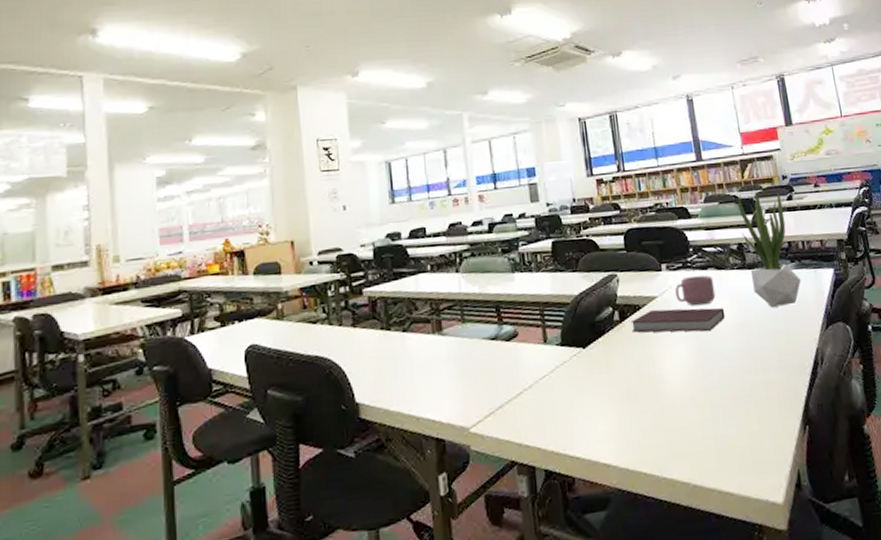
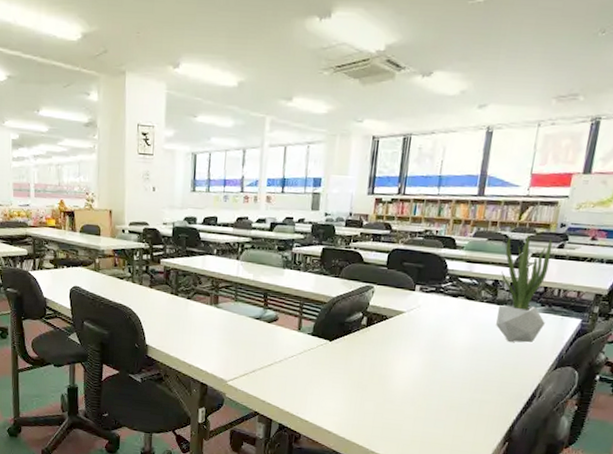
notebook: present [632,307,726,333] -> none [375,322,463,350]
mug: present [675,275,716,306] -> none [422,300,461,328]

